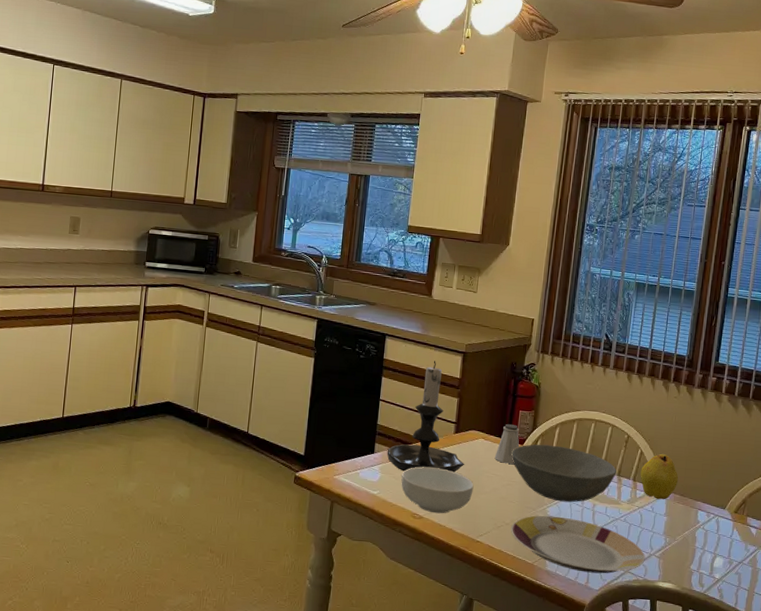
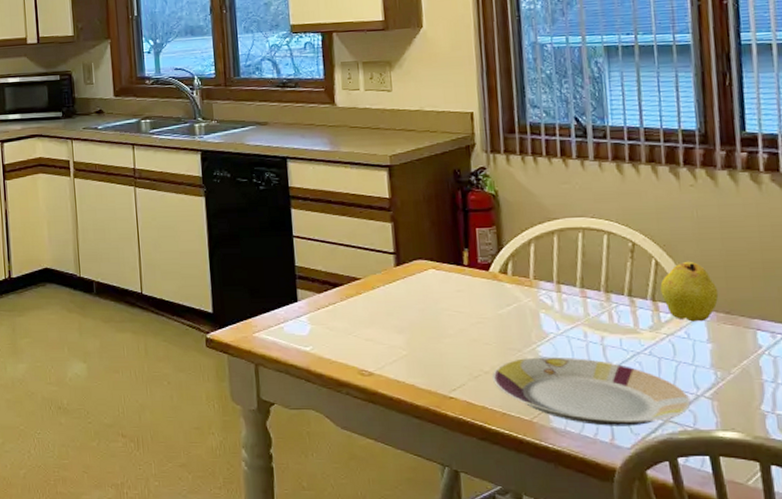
candle holder: present [387,361,465,473] -> none [313,181,416,320]
cereal bowl: present [401,466,474,514] -> none [337,311,433,367]
saltshaker: present [494,424,520,464] -> none [453,247,485,296]
bowl: present [511,444,617,503] -> none [475,266,626,338]

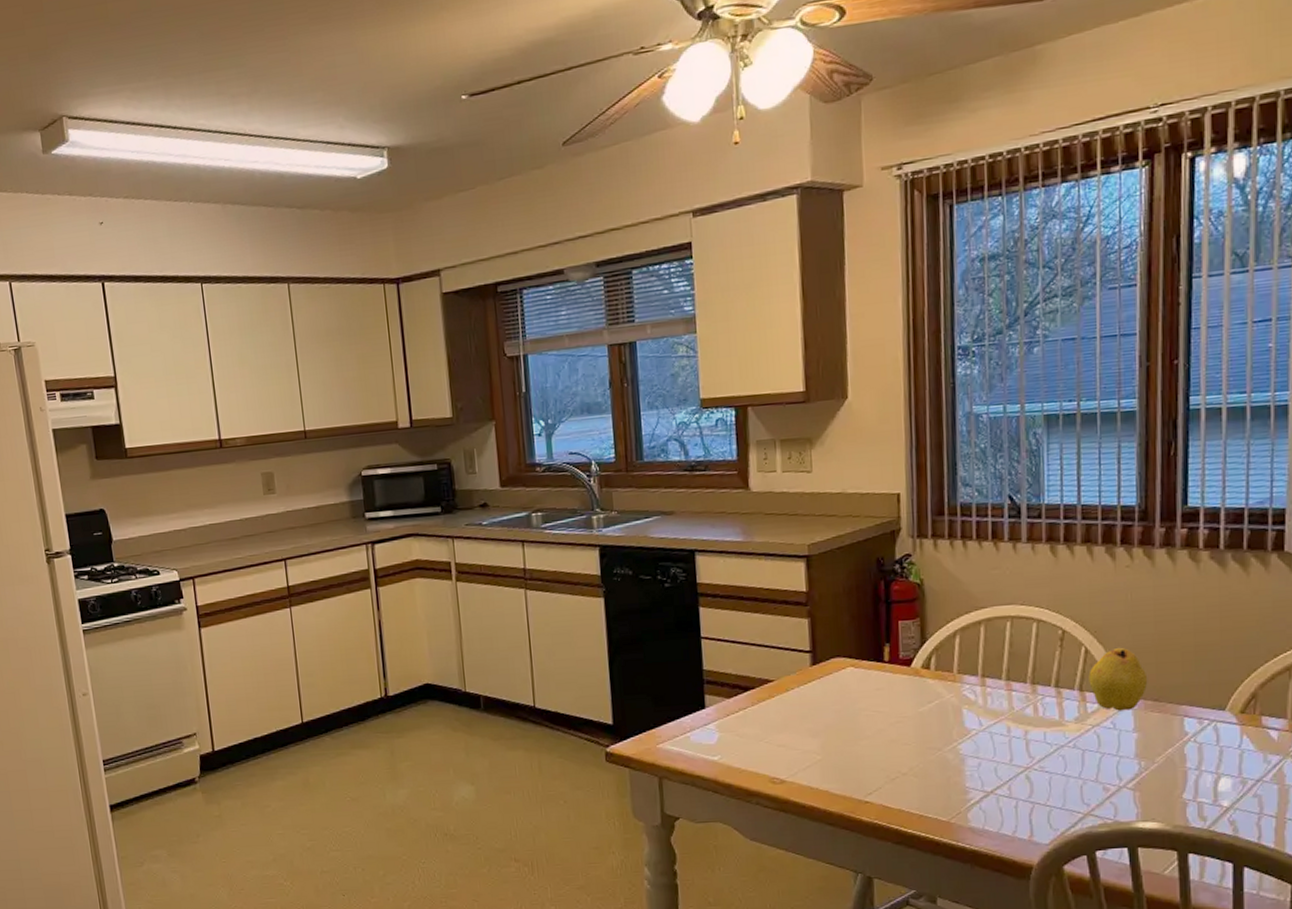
plate: present [492,357,691,426] -> none [911,753,1113,823]

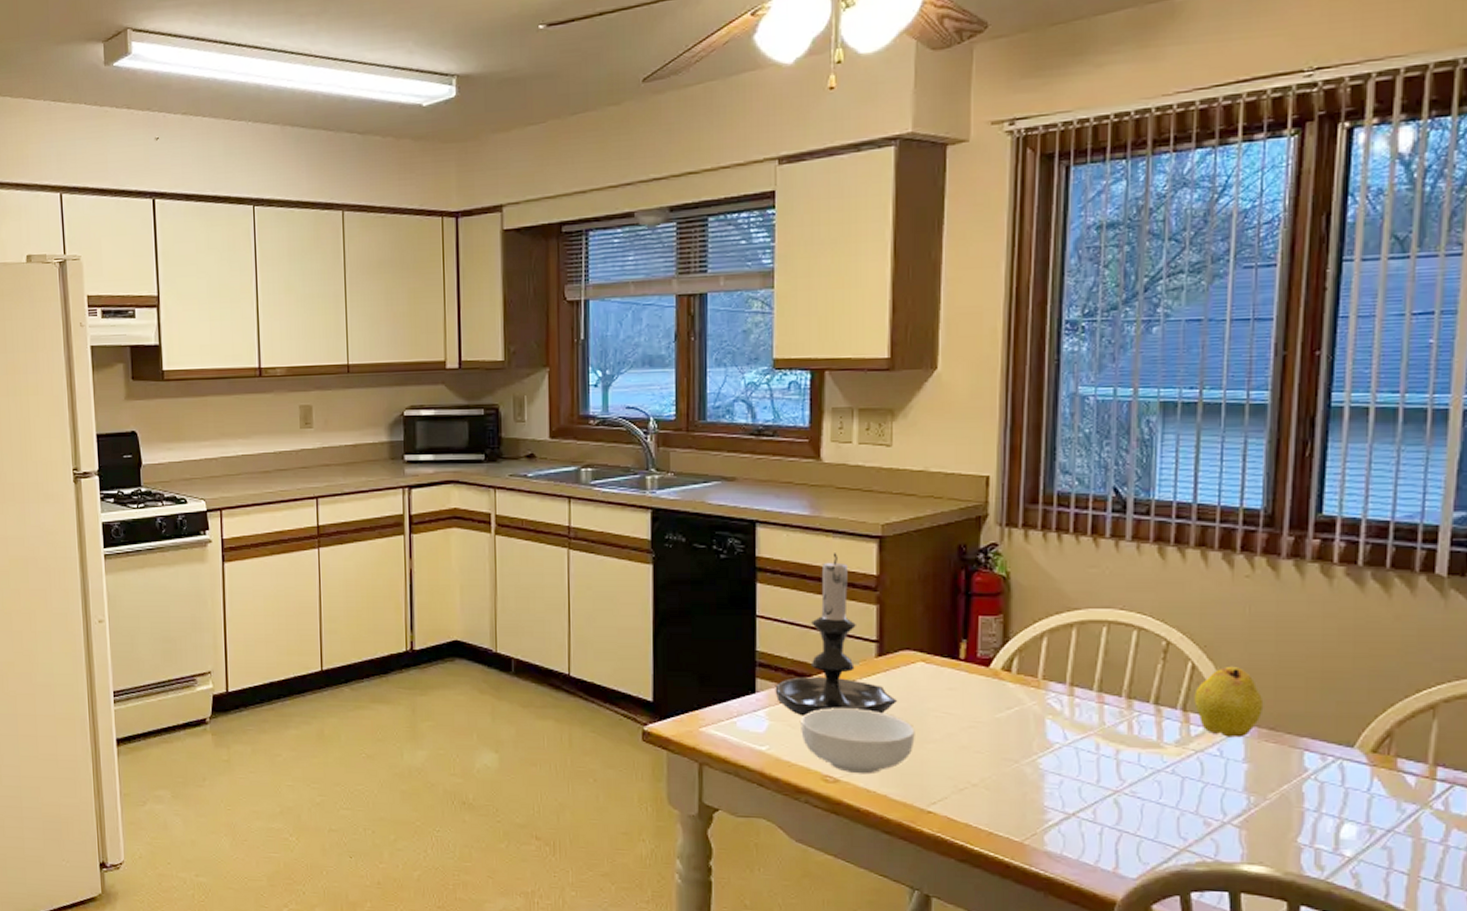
candle holder: none [722,574,833,726] -> present [775,553,898,716]
cereal bowl: none [747,714,850,774] -> present [801,708,915,775]

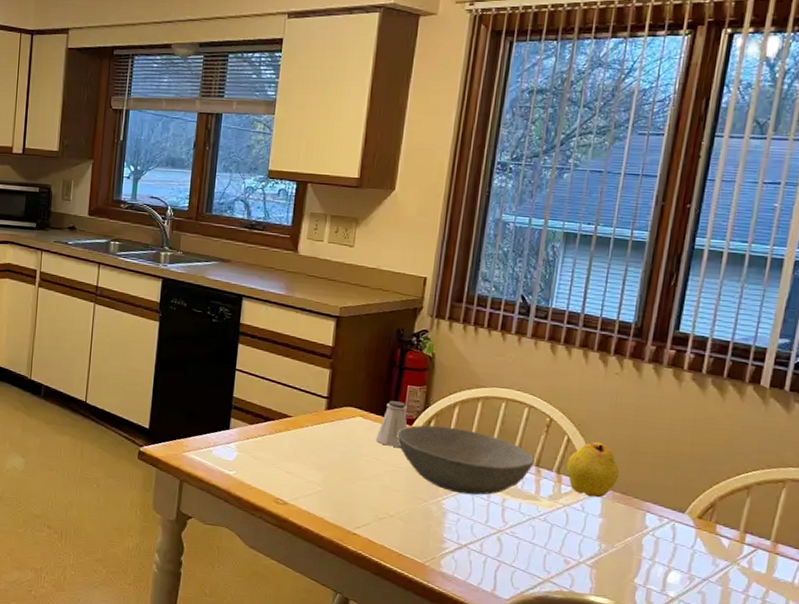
candle holder: present [775,553,898,716] -> none [244,326,339,455]
cereal bowl: present [801,708,915,775] -> none [261,446,350,501]
saltshaker: none [944,638,984,696] -> present [375,401,408,447]
bowl: none [972,664,1152,749] -> present [397,425,535,495]

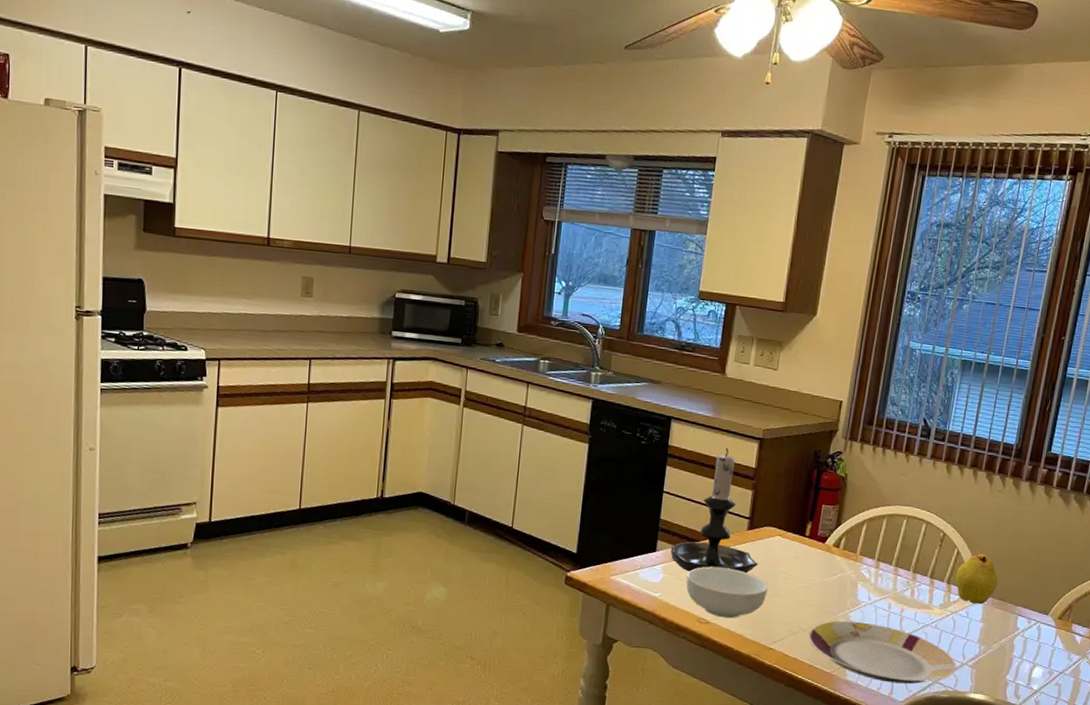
candle holder: none [244,326,339,455] -> present [670,448,759,573]
cereal bowl: none [261,446,350,501] -> present [686,566,768,619]
saltshaker: present [375,401,408,447] -> none [792,520,821,564]
plate: none [396,508,572,581] -> present [808,621,957,684]
bowl: present [397,425,535,495] -> none [811,542,929,607]

